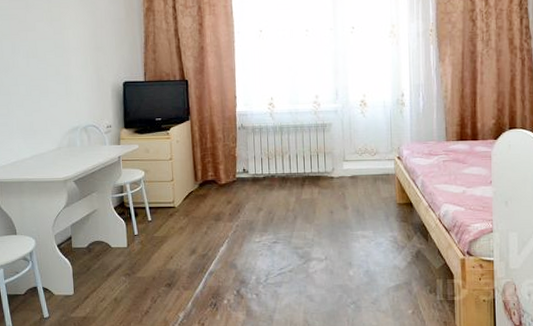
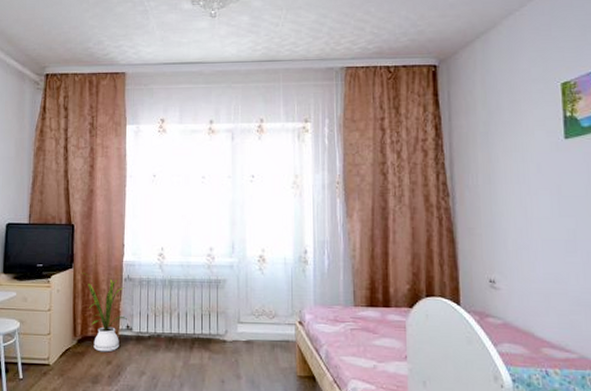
house plant: none [198,124,244,194] -> present [82,273,128,352]

